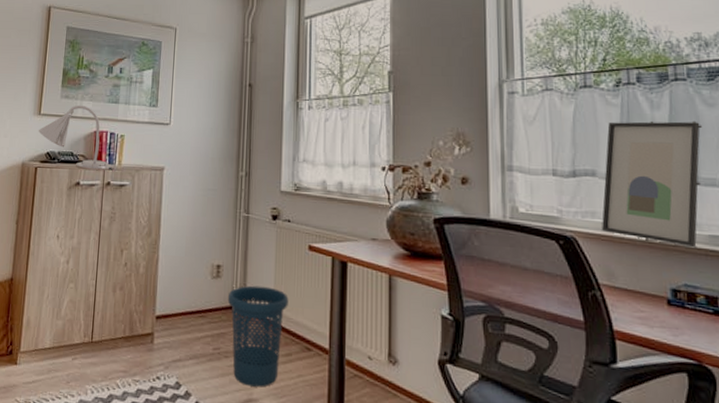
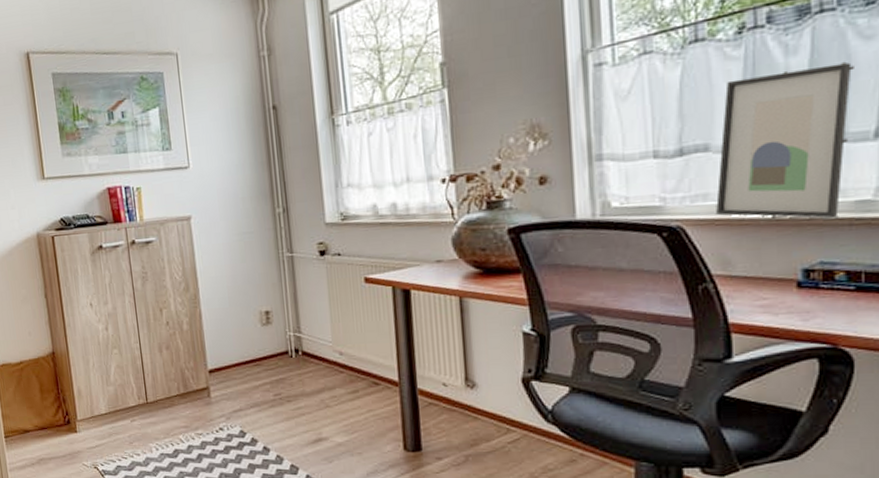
table lamp: present [38,105,114,171] -> none [45,160,137,232]
trash bin: present [227,285,289,387] -> none [281,326,349,426]

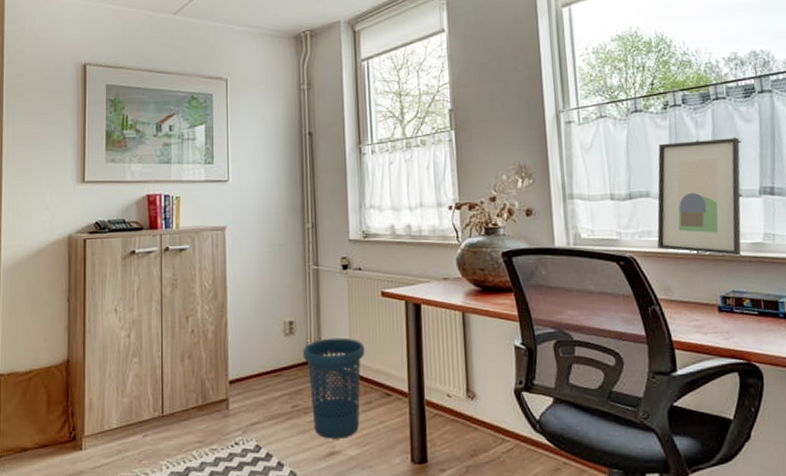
trash bin: none [281,326,349,426] -> present [302,337,365,439]

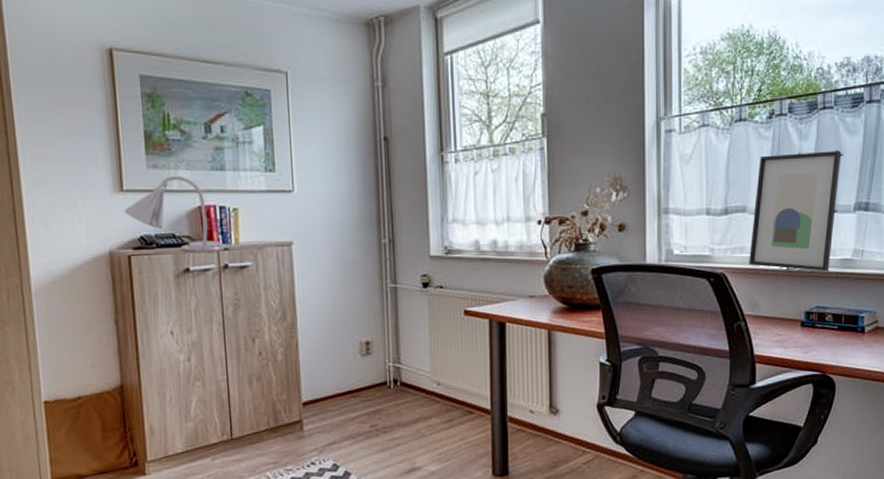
table lamp: none [83,168,172,237] -> present [123,175,231,254]
trash bin: present [302,337,365,439] -> none [380,357,447,456]

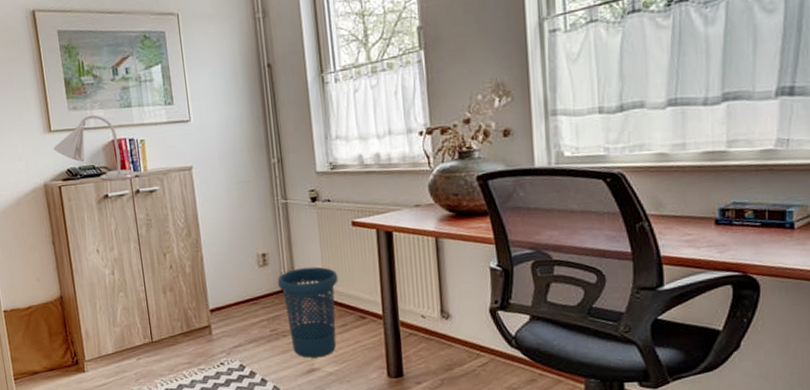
trash bin: none [380,357,447,456] -> present [277,266,338,358]
picture frame: present [749,149,843,272] -> none [650,31,759,166]

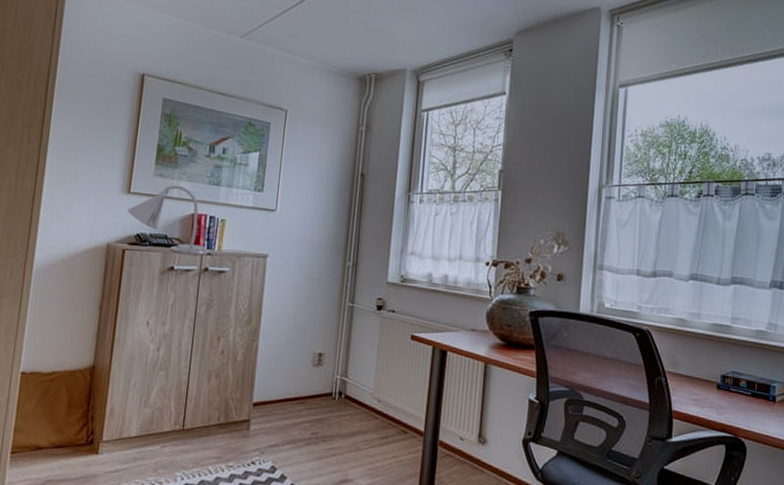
trash bin: present [277,266,338,358] -> none [328,373,389,468]

